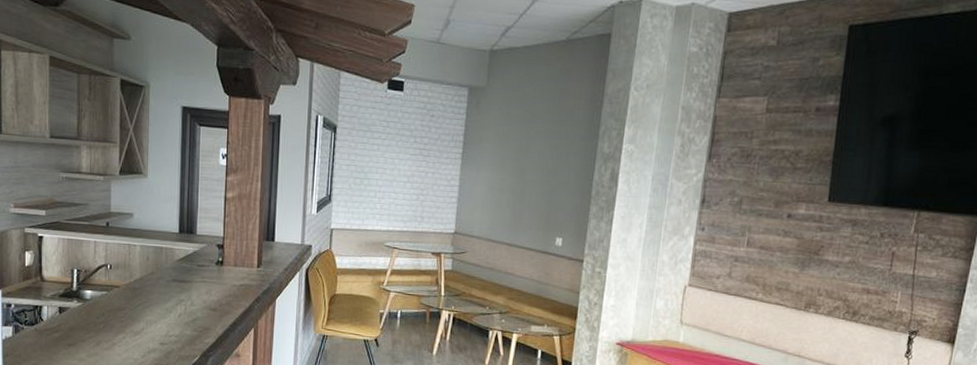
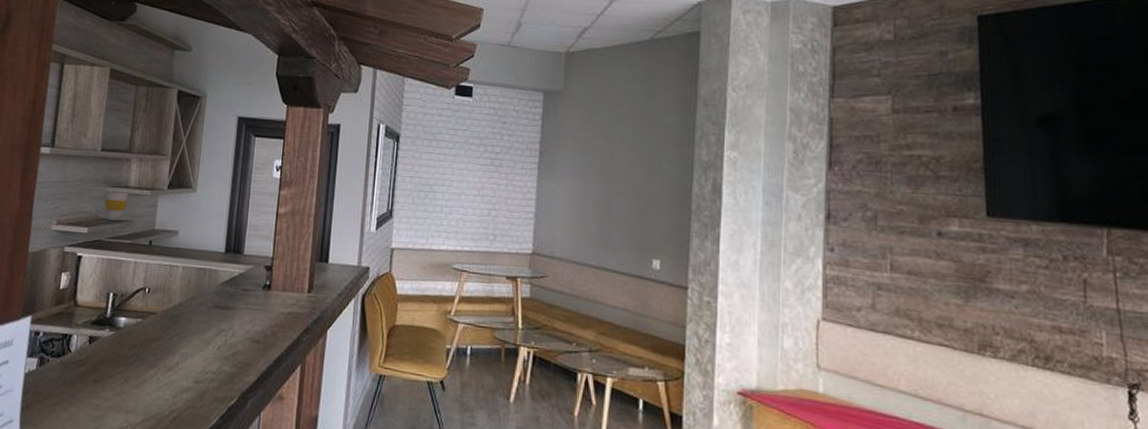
cup: none [58,176,83,205] -> present [104,191,130,222]

